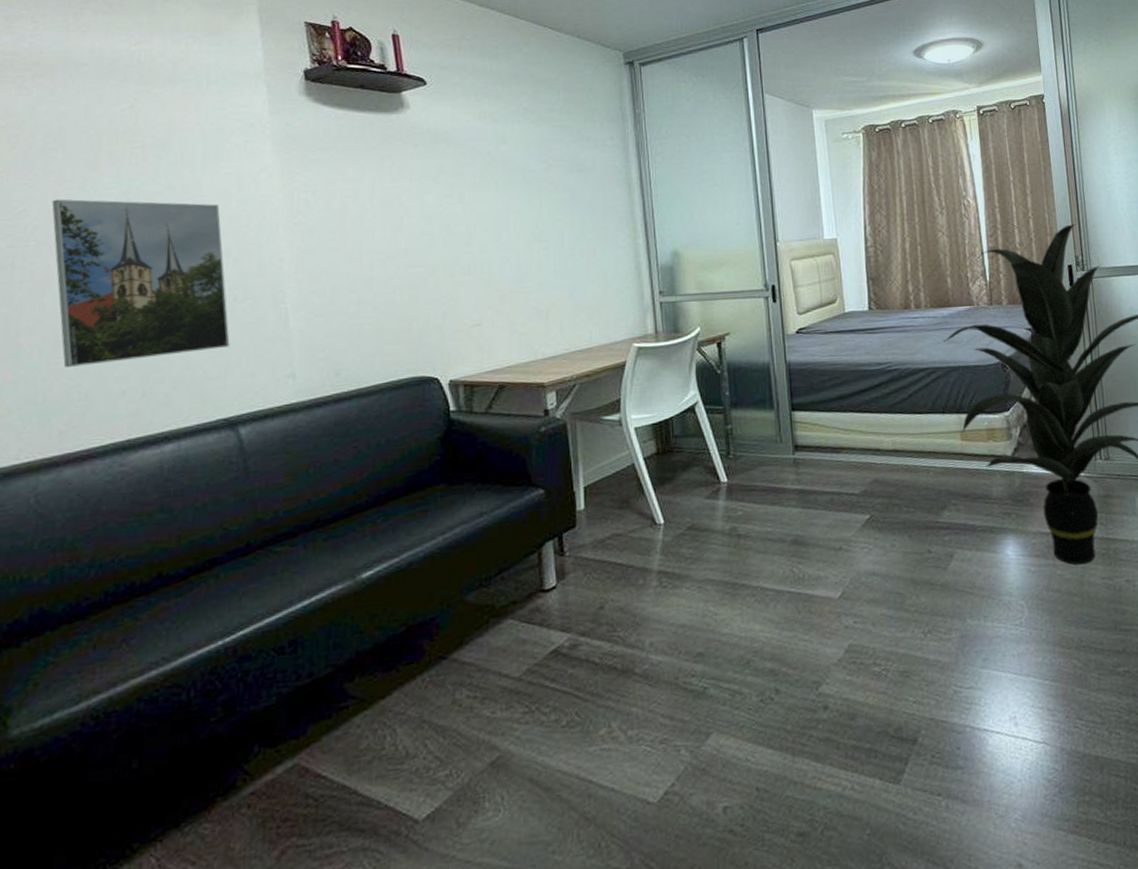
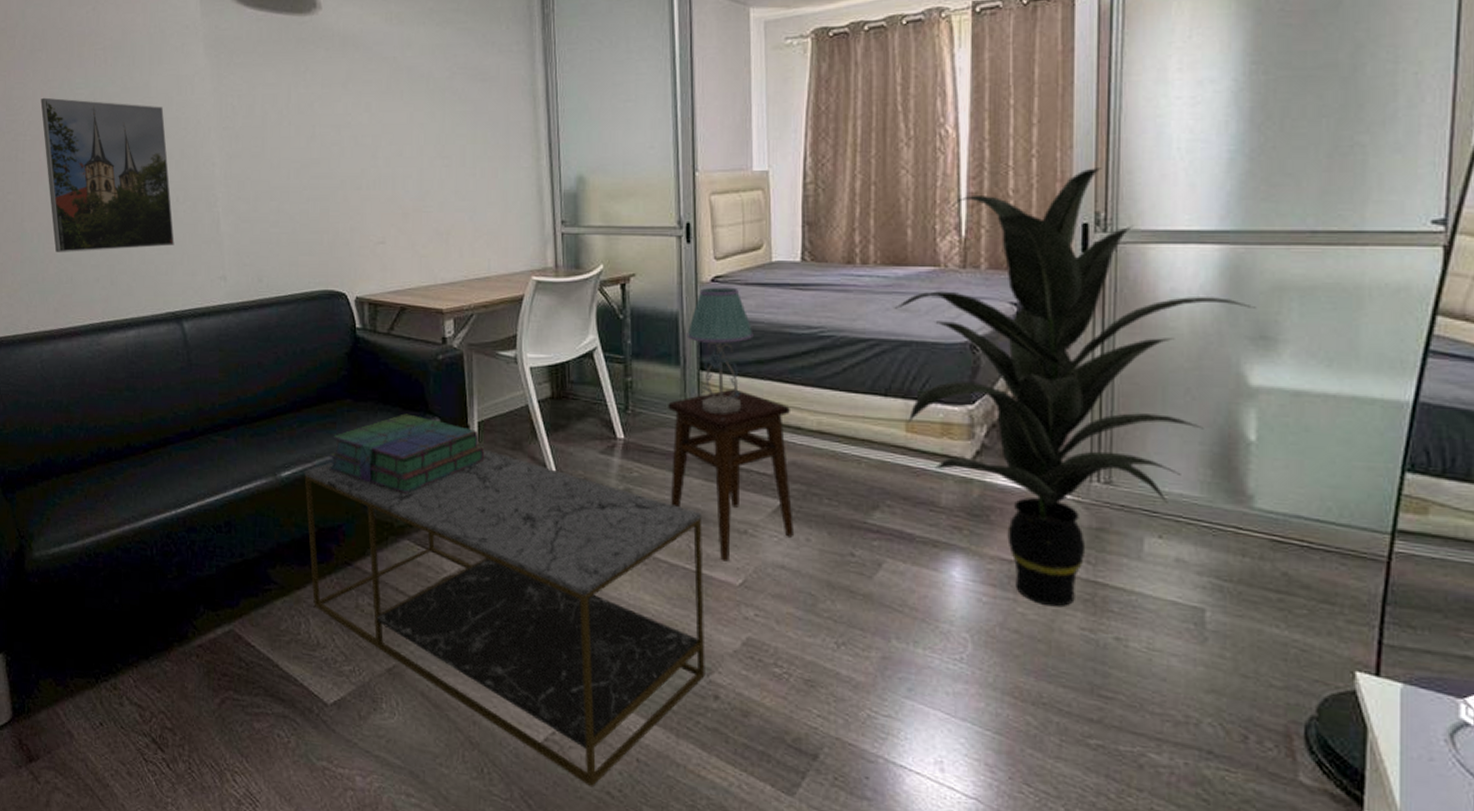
coffee table: none [390,512,814,830] -> present [304,449,705,788]
stack of books: none [419,489,592,572] -> present [328,413,485,494]
stool: none [765,423,881,579] -> present [668,389,793,562]
table lamp: none [778,336,835,448] -> present [687,287,754,414]

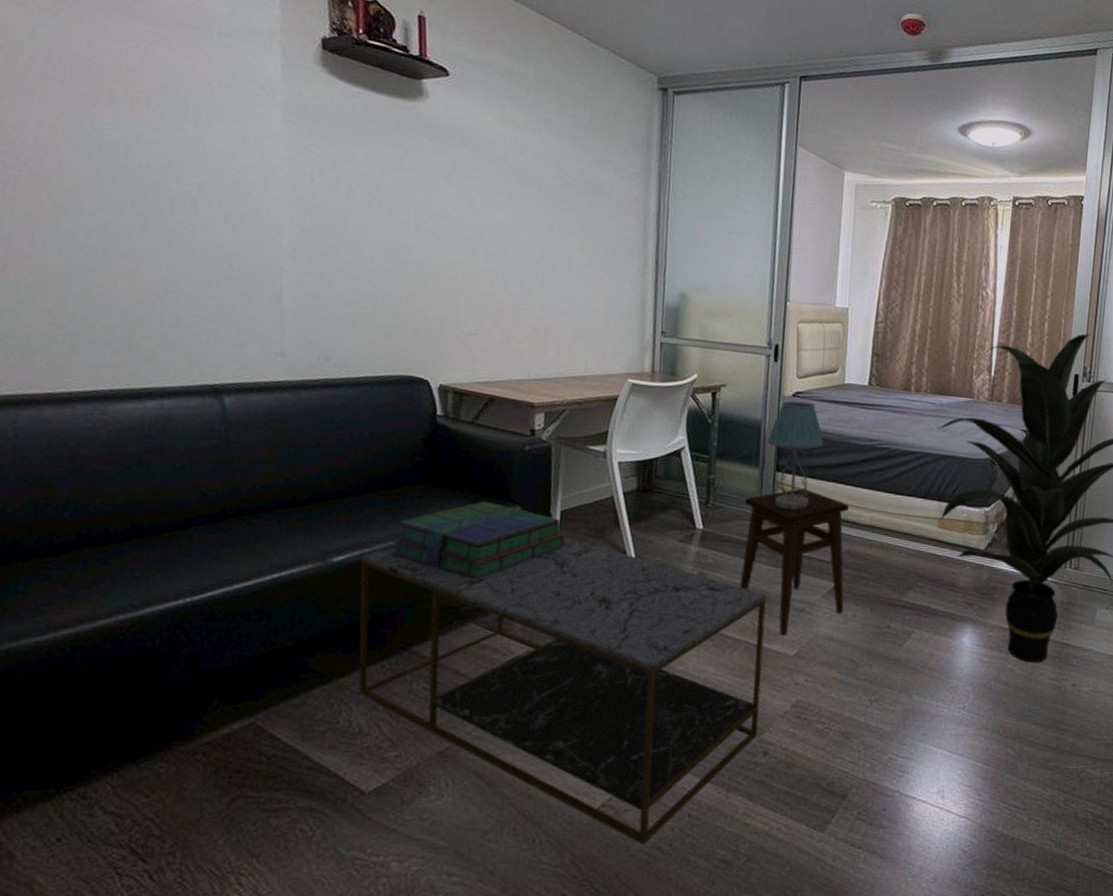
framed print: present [40,97,175,252] -> none [47,131,222,315]

